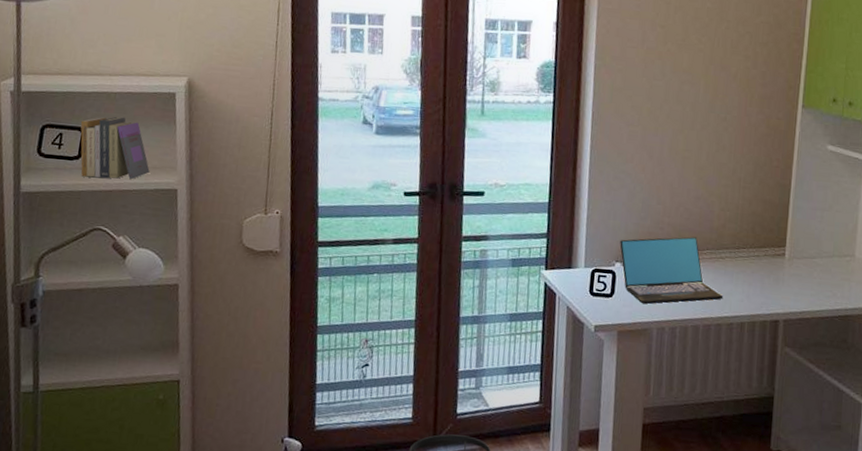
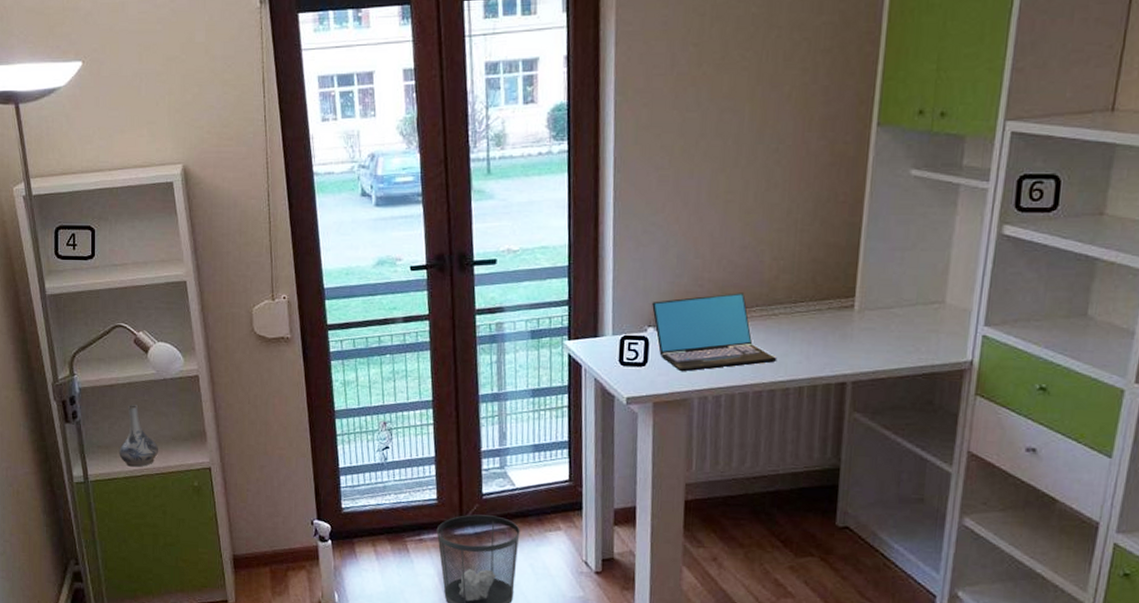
decorative vase: none [78,310,125,378] -> present [119,404,159,467]
books: present [80,117,150,179] -> none [89,212,158,276]

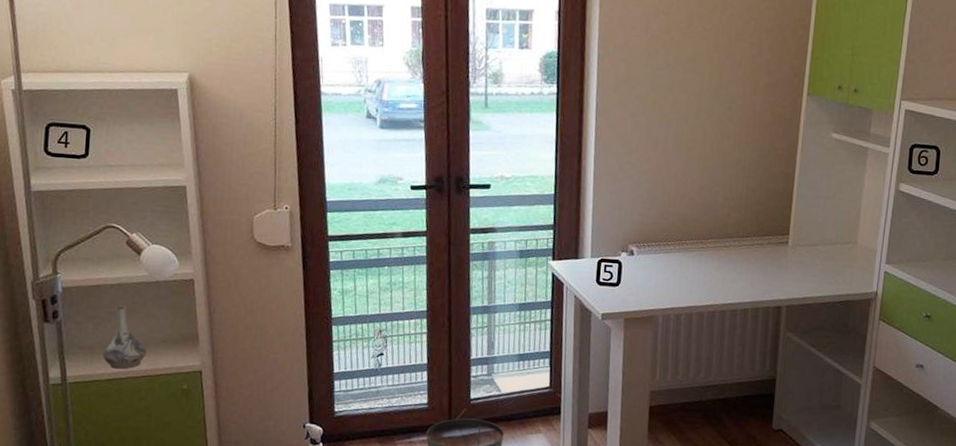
laptop: present [652,293,777,372] -> none [625,226,728,293]

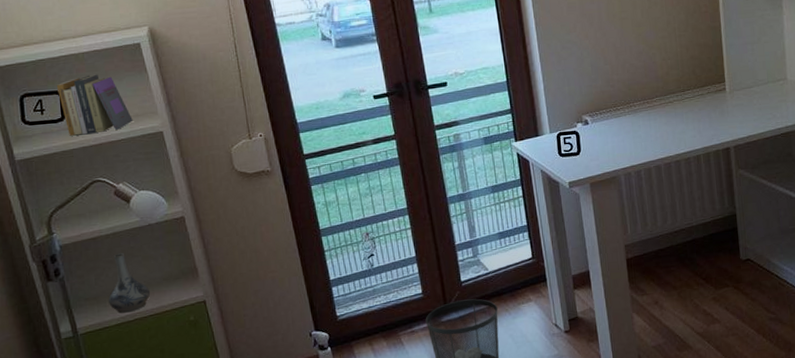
books: none [84,114,157,177] -> present [56,74,133,136]

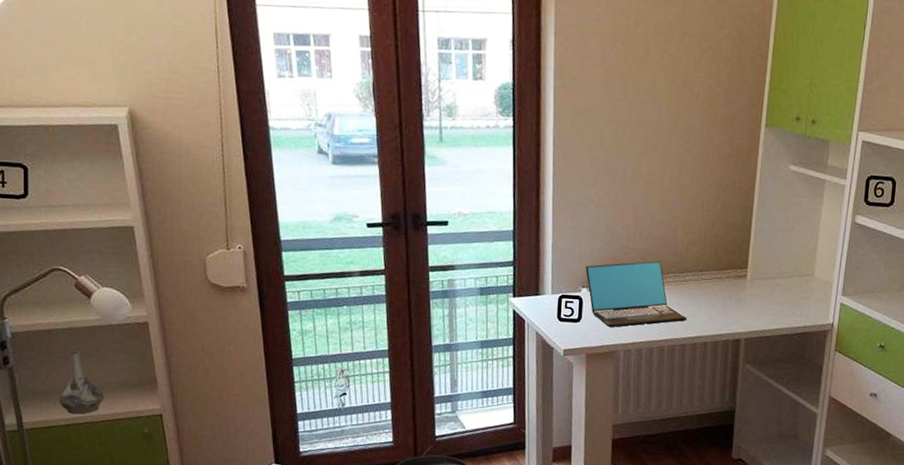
books: present [56,74,133,136] -> none [21,152,102,217]
laptop: none [577,88,678,156] -> present [585,261,687,328]

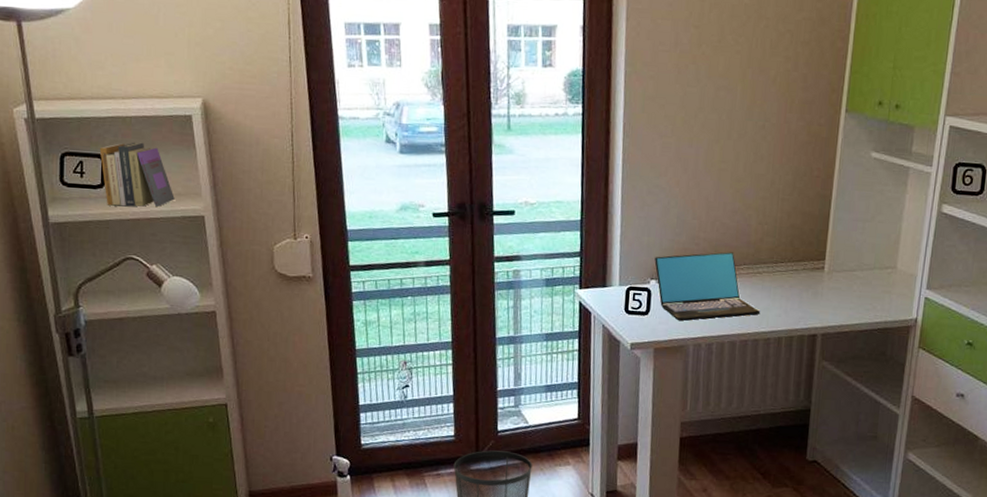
books: none [21,152,102,217] -> present [99,142,175,207]
decorative vase: present [59,350,105,414] -> none [128,338,172,403]

